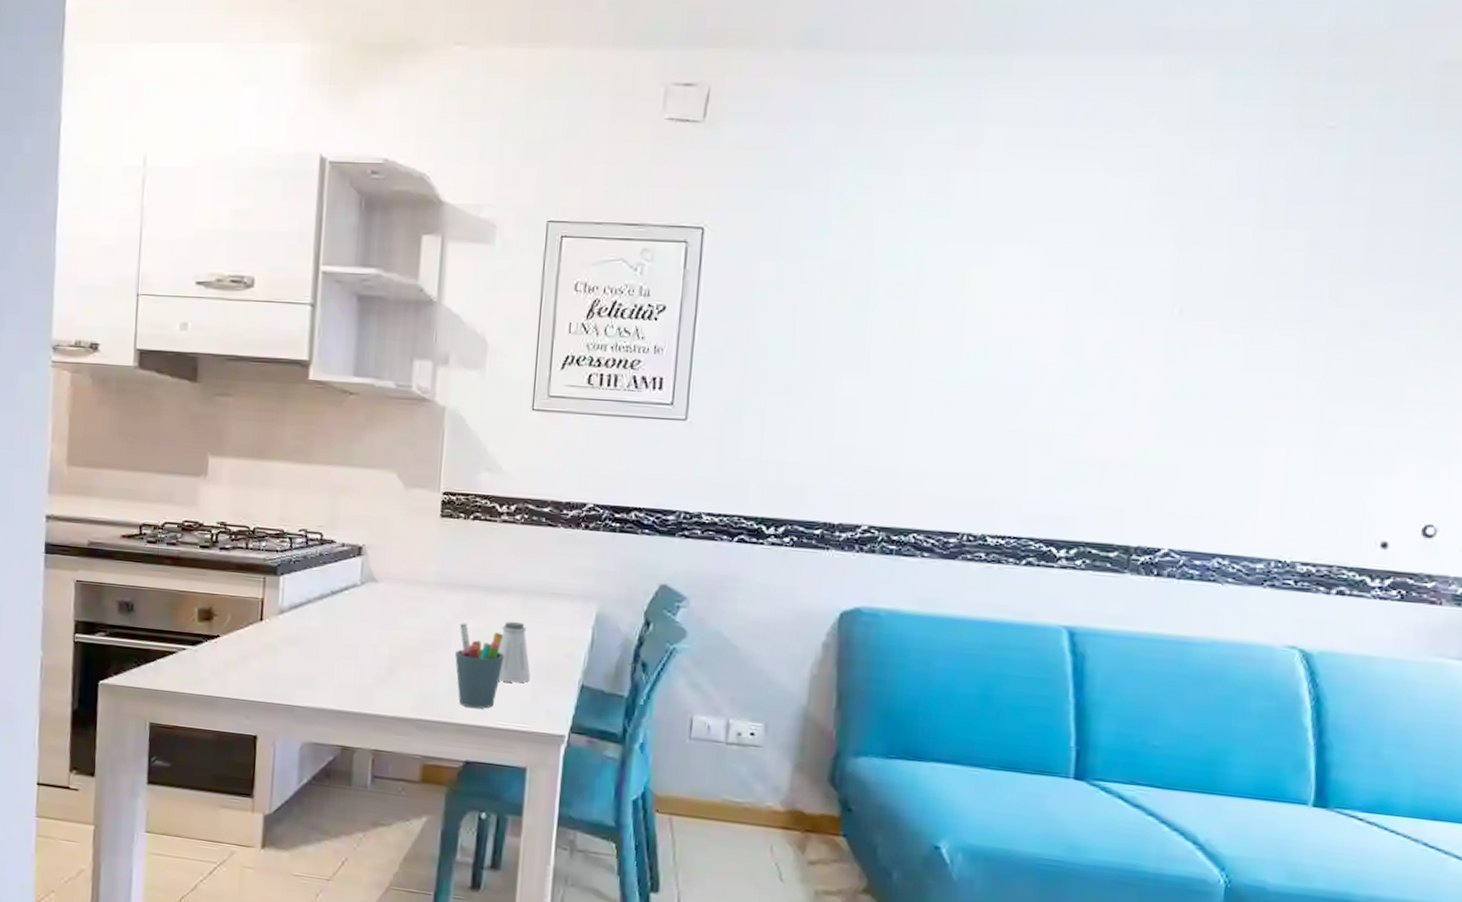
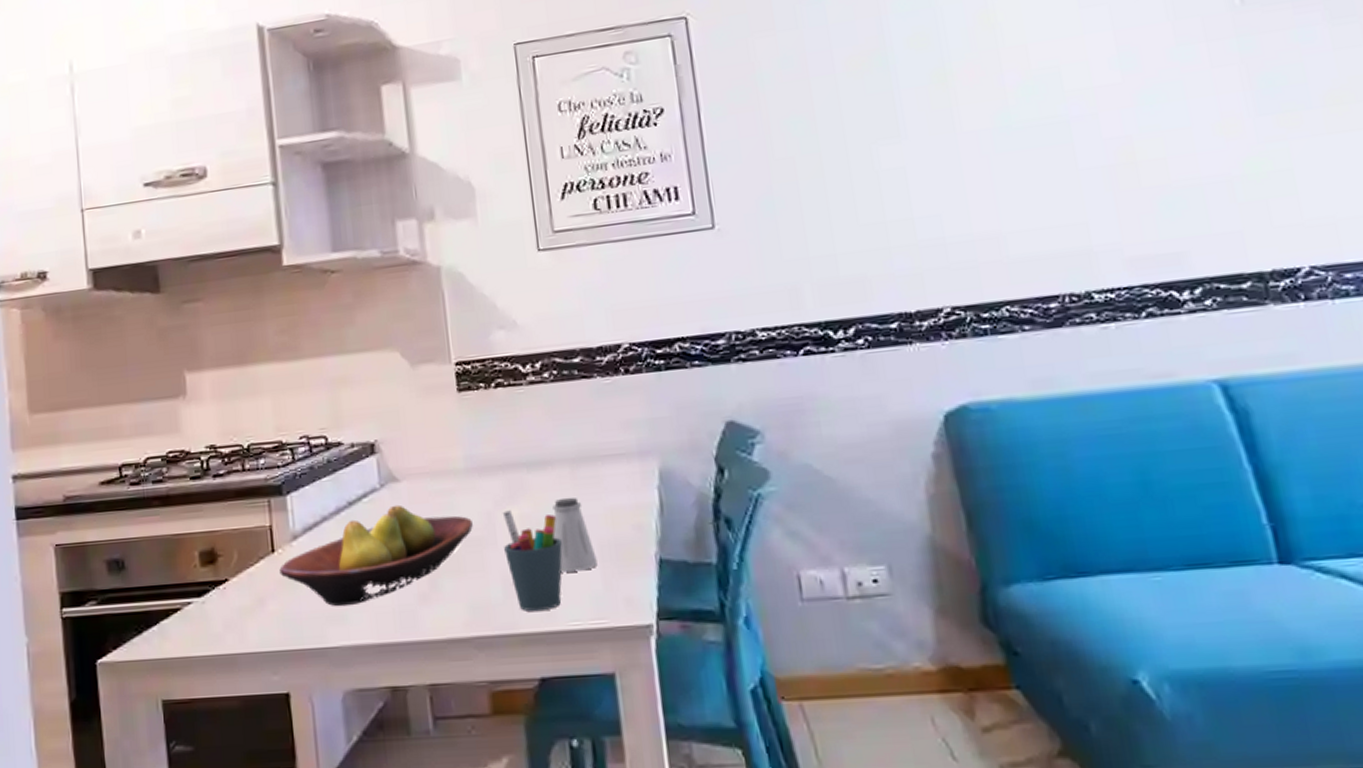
fruit bowl: none [264,601,433,676] -> present [279,504,473,607]

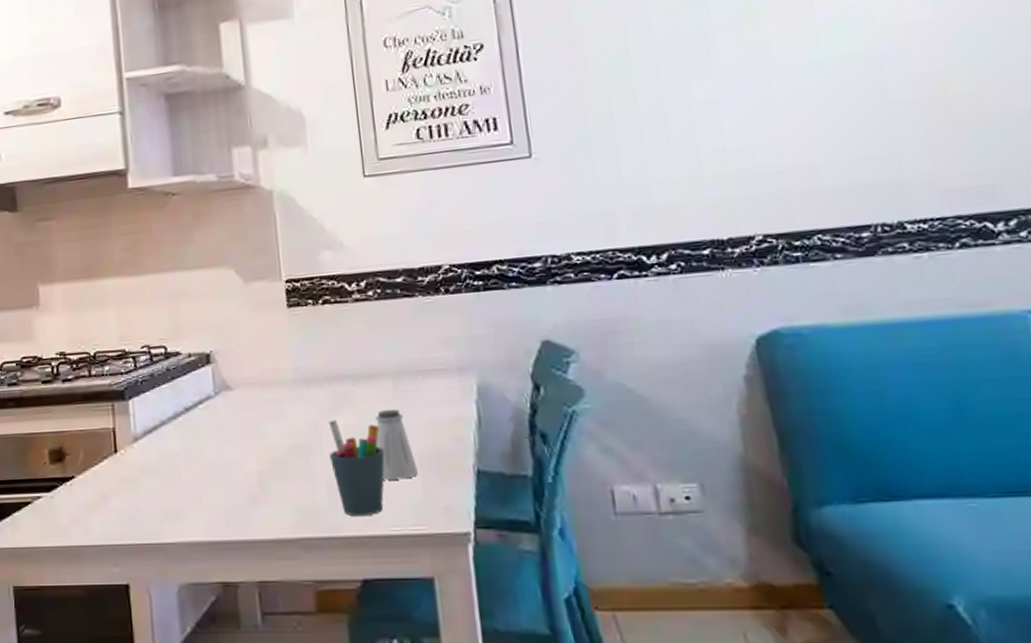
fruit bowl: present [279,504,473,607] -> none [121,411,301,506]

